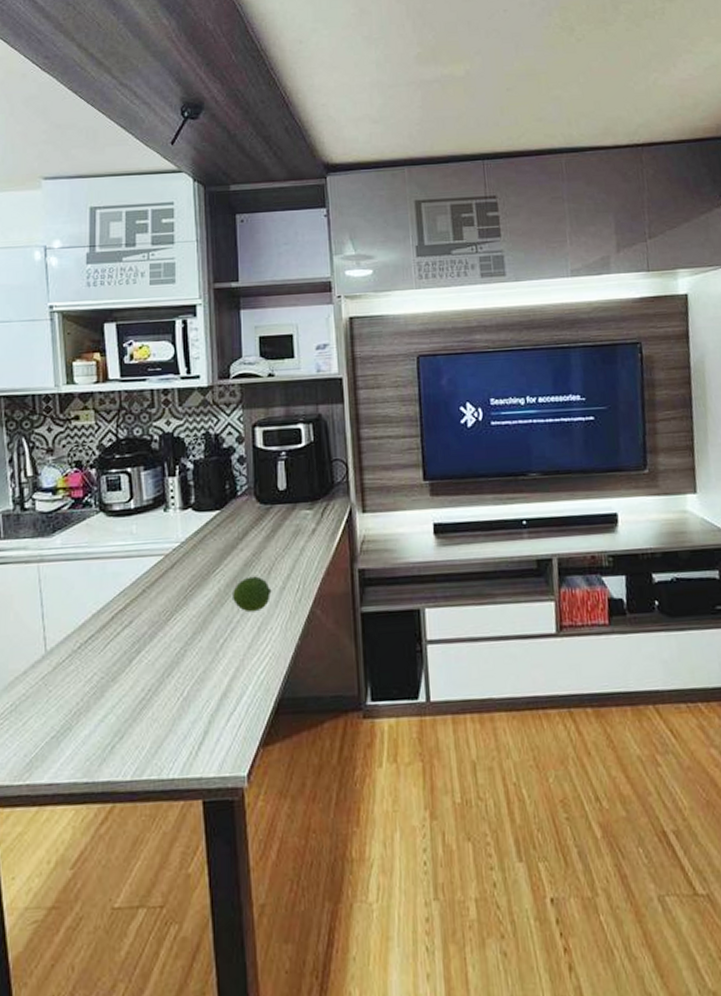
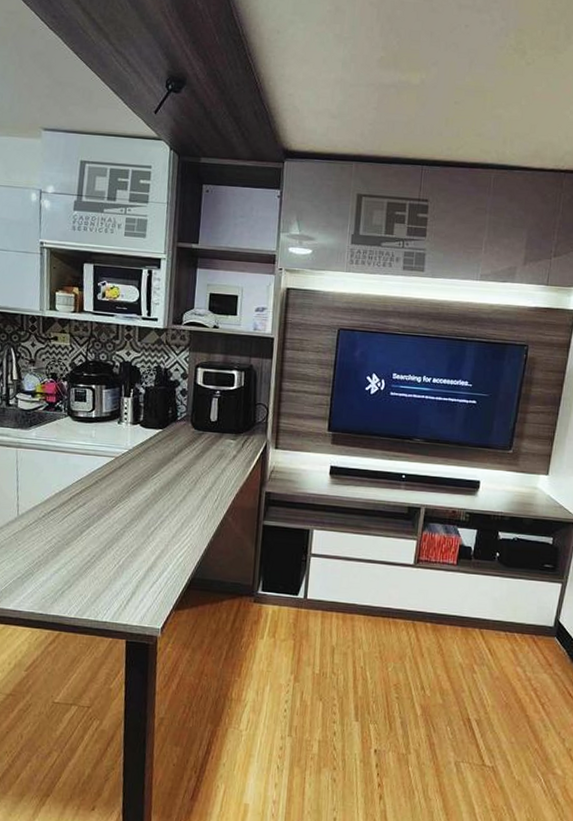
fruit: present [231,576,272,613] -> none [164,484,196,511]

